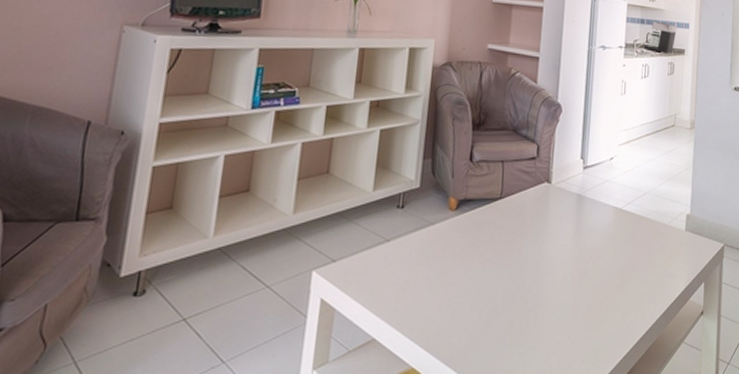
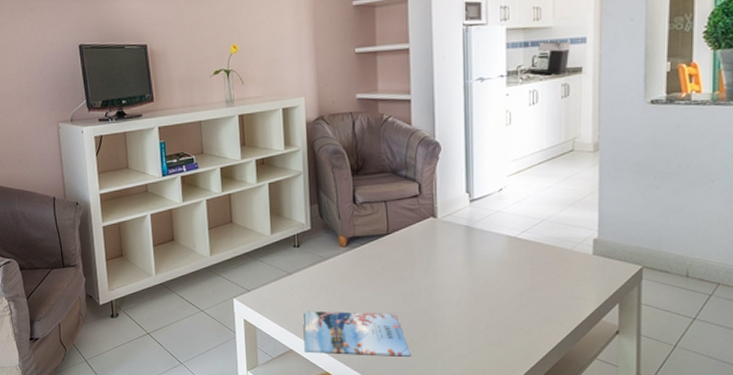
magazine: none [389,288,510,345] -> present [304,311,411,357]

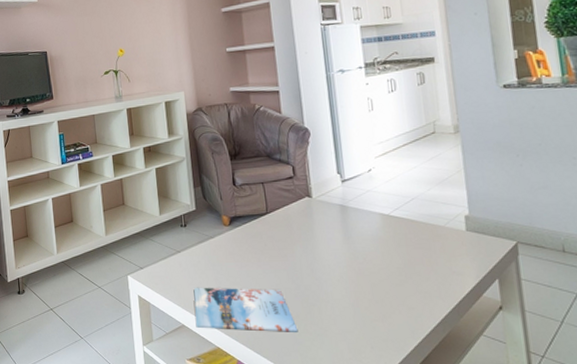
coffee maker: present [529,41,571,76] -> none [385,35,421,66]

